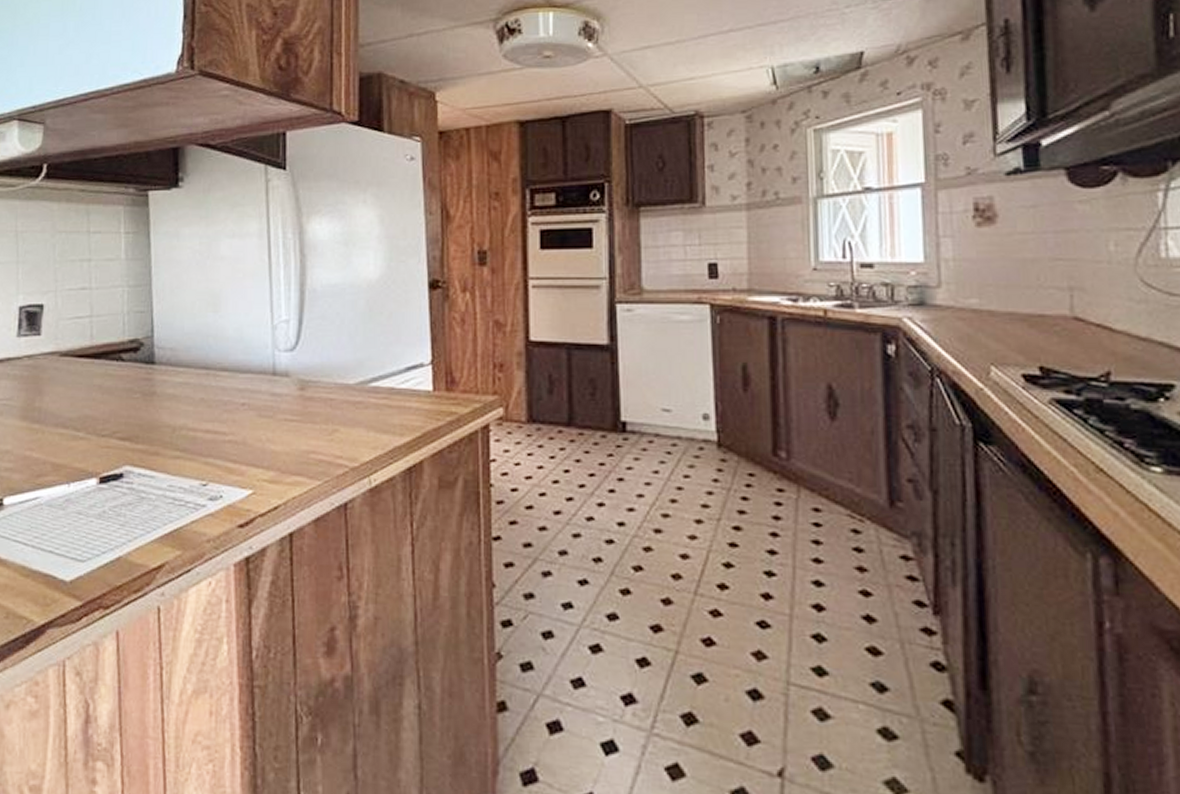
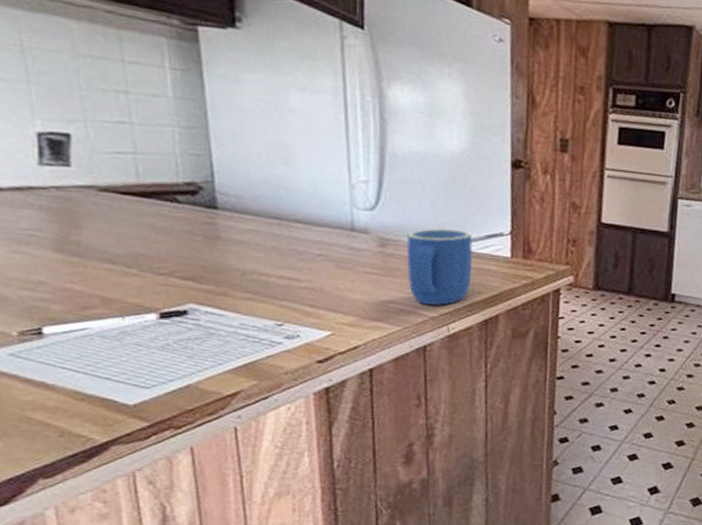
mug: none [326,363,392,453] -> present [406,228,473,305]

